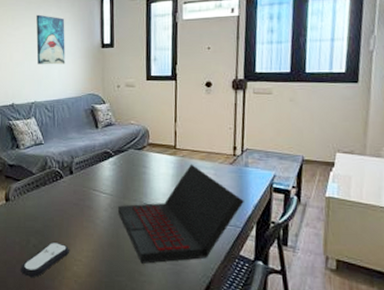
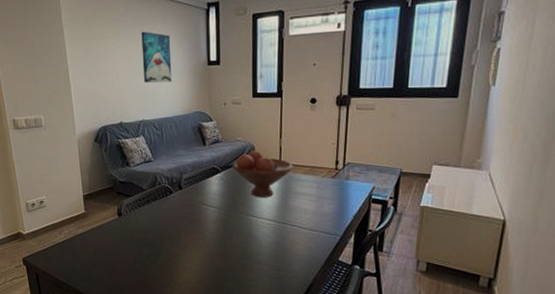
remote control: present [21,242,69,277] -> none [135,253,180,284]
laptop: present [118,164,244,264] -> none [226,178,344,270]
fruit bowl: none [126,134,189,185] -> present [232,150,293,198]

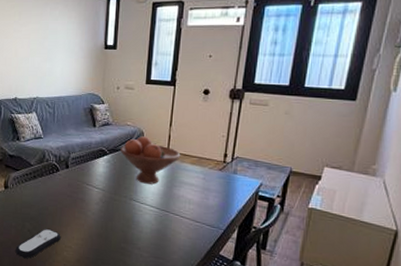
remote control: none [135,253,180,284] -> present [15,229,61,258]
wall art: present [141,31,172,83] -> none [41,12,70,63]

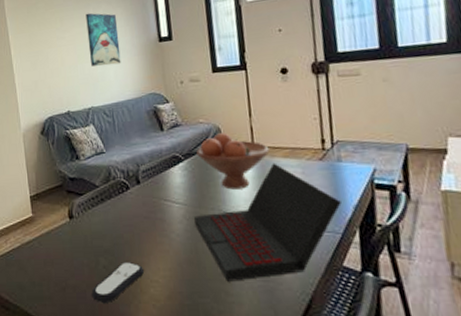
wall art: none [41,12,70,63] -> present [86,13,121,66]
laptop: none [109,167,229,255] -> present [194,163,342,282]

